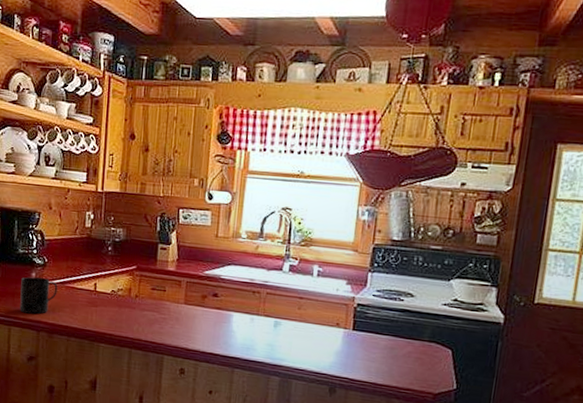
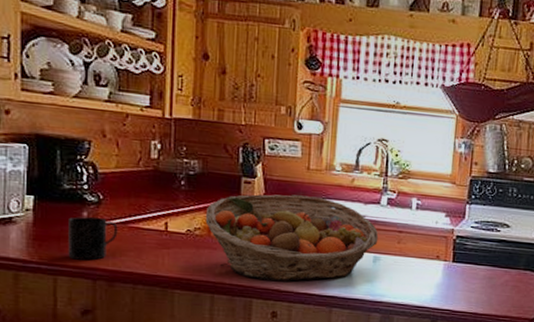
fruit basket: none [126,259,280,342] -> present [205,194,379,282]

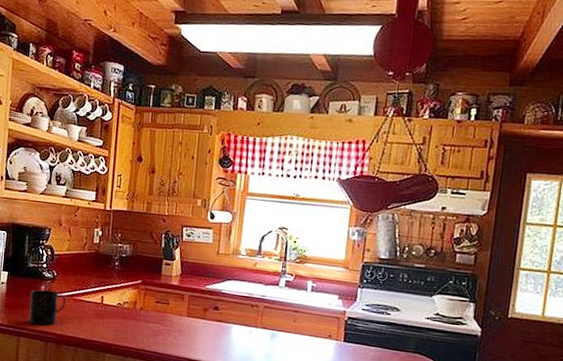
fruit basket: present [205,194,379,282] -> none [132,274,277,352]

